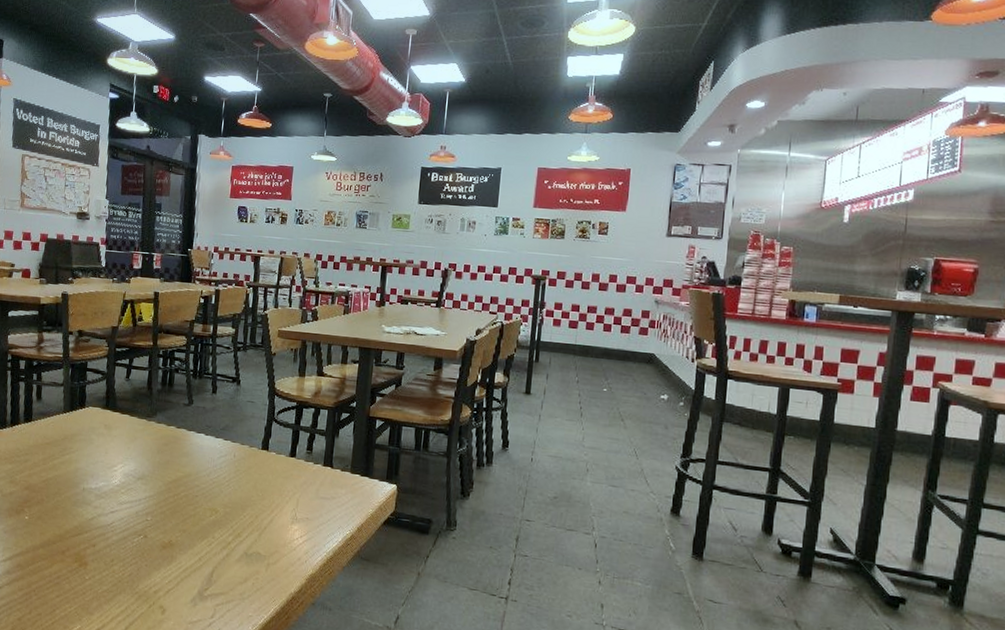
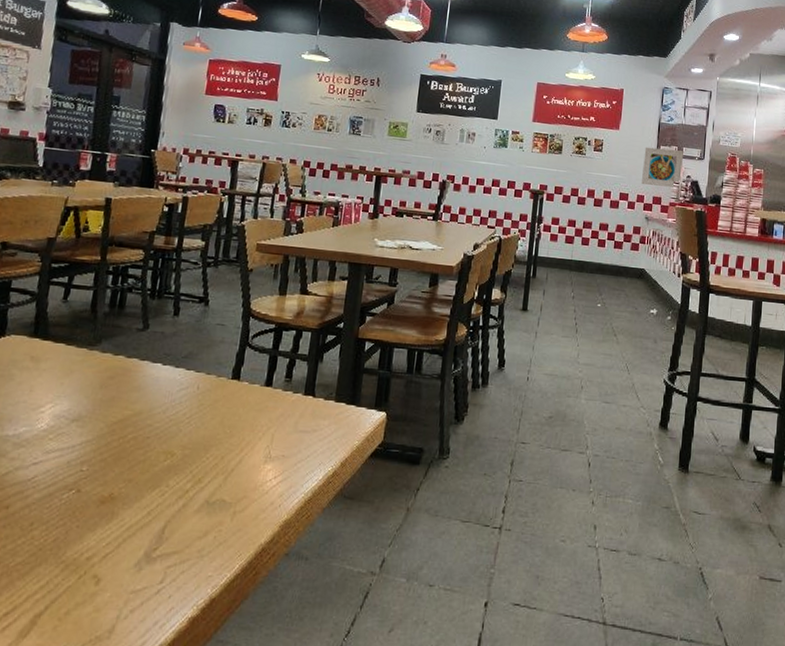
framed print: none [651,227,698,269] -> present [642,146,683,187]

